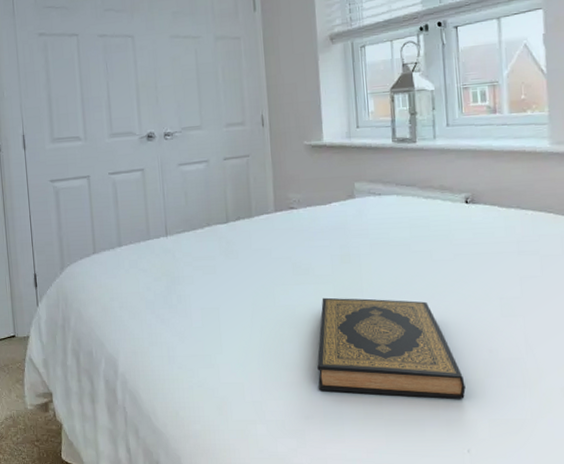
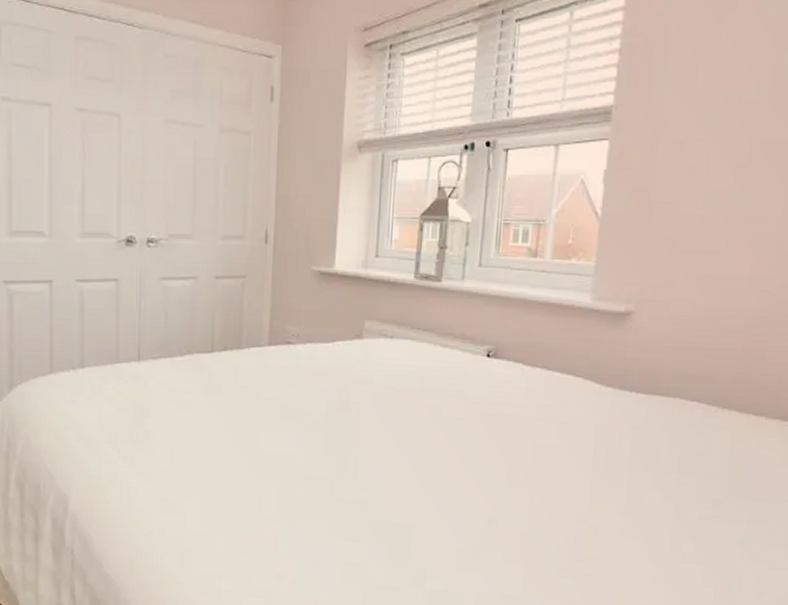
hardback book: present [317,297,466,399] -> none [296,447,457,570]

